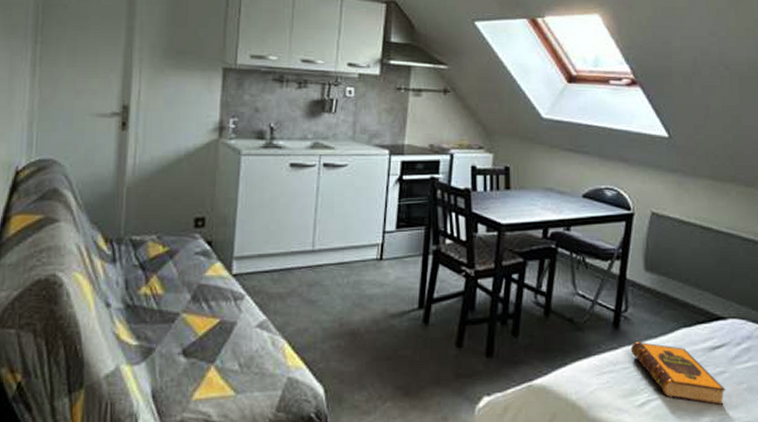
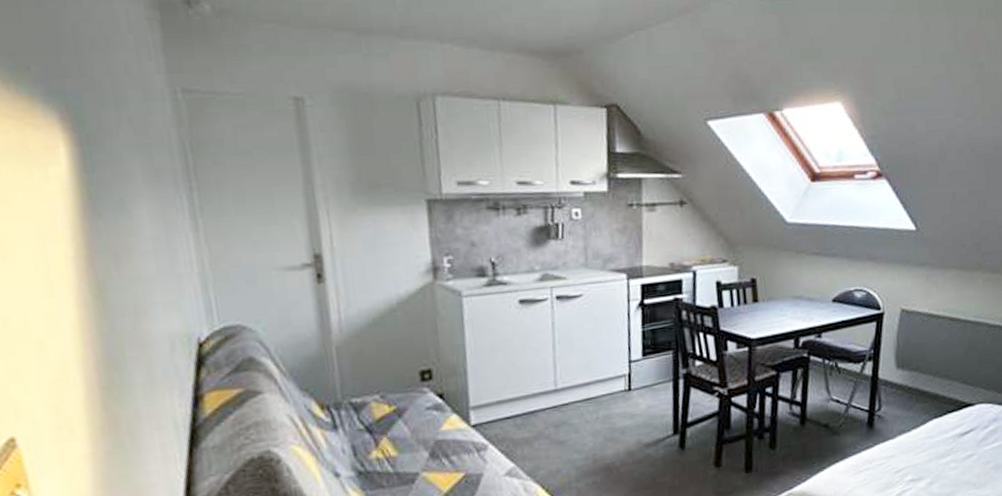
hardback book: present [631,341,726,405] -> none [885,436,974,486]

